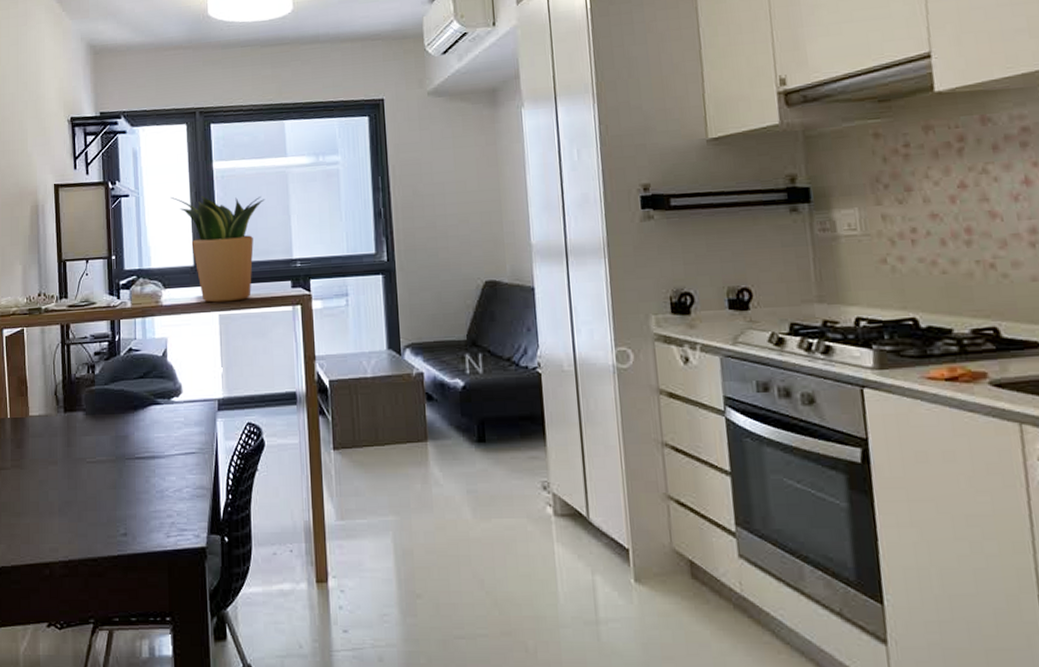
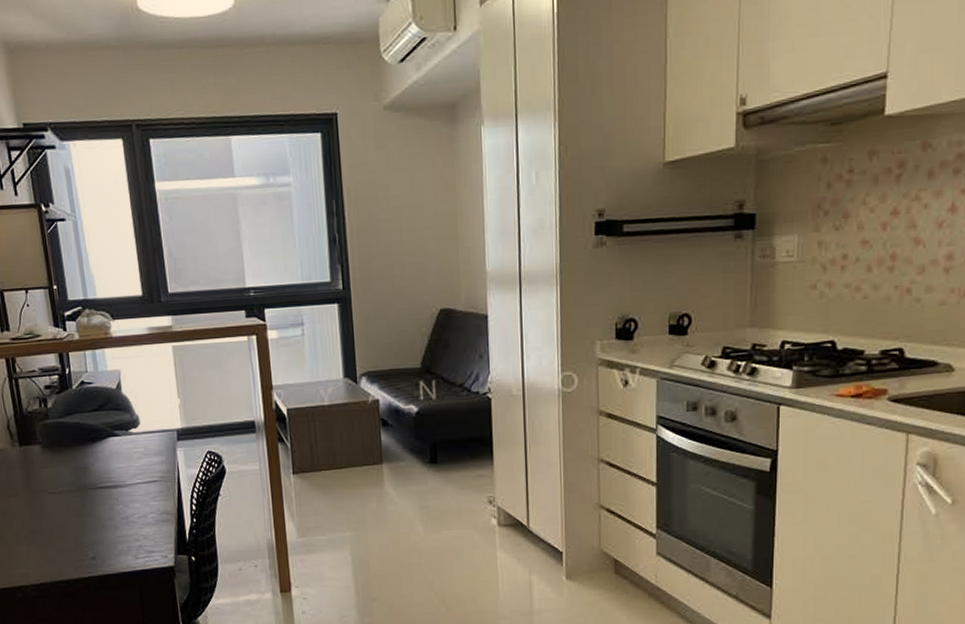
potted plant: present [170,195,265,303] -> none [111,219,214,334]

